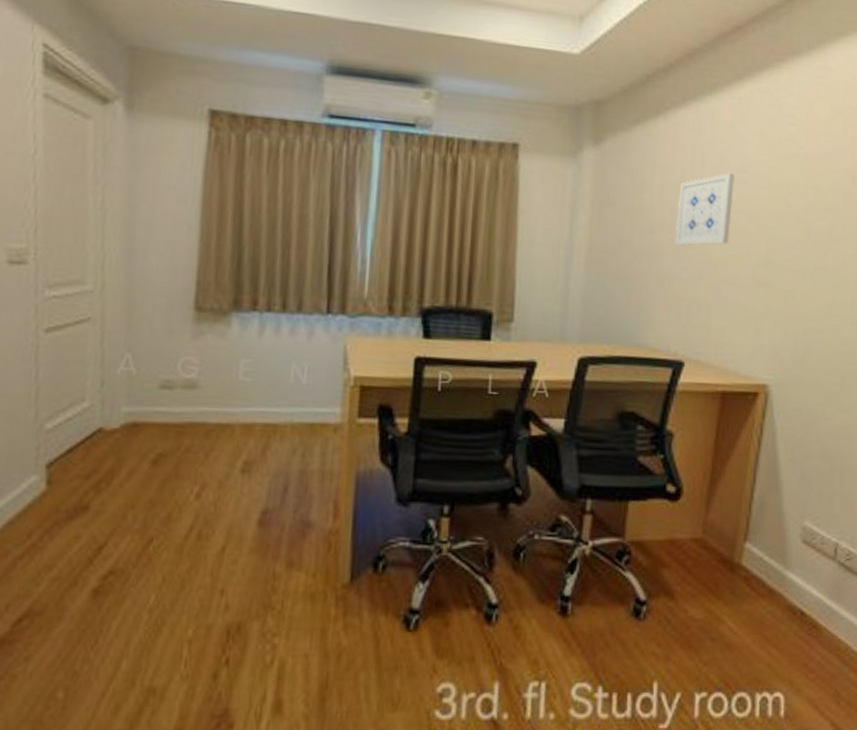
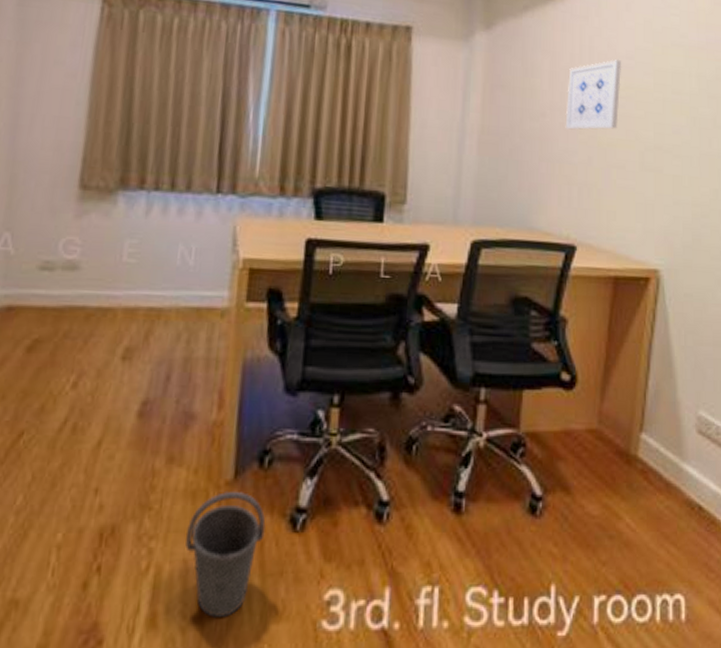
bucket: none [306,594,381,706] -> present [185,492,266,617]

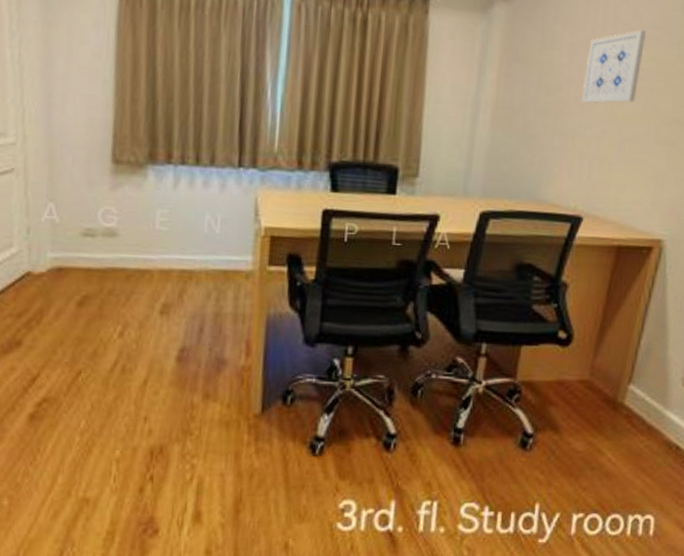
bucket: present [185,492,266,617] -> none [222,423,289,517]

